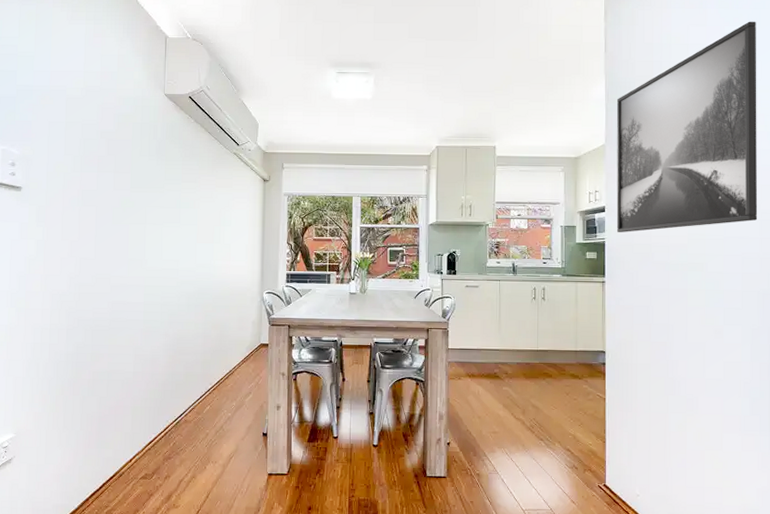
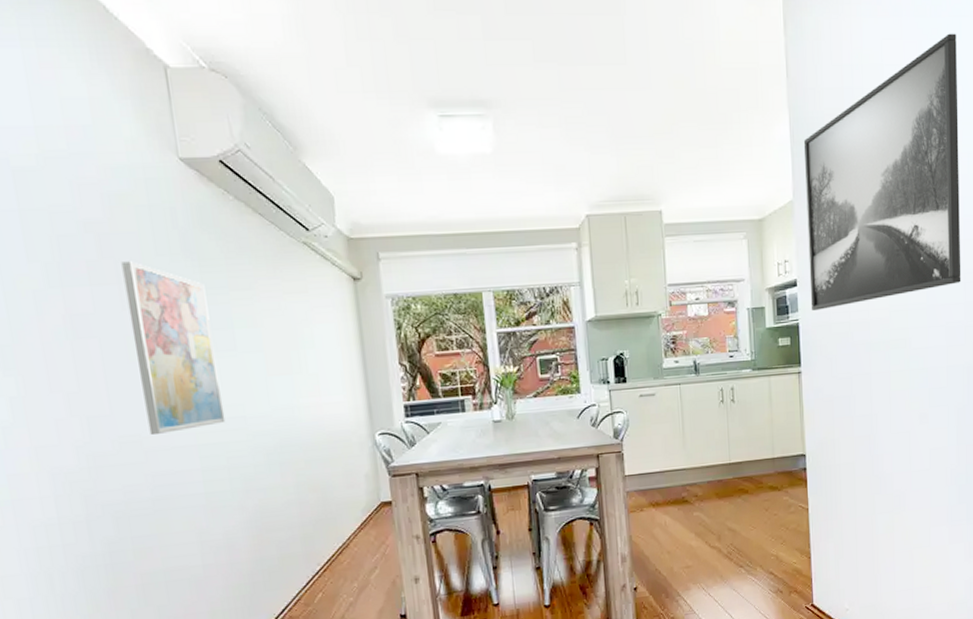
wall art: none [116,158,167,275] -> present [121,261,226,434]

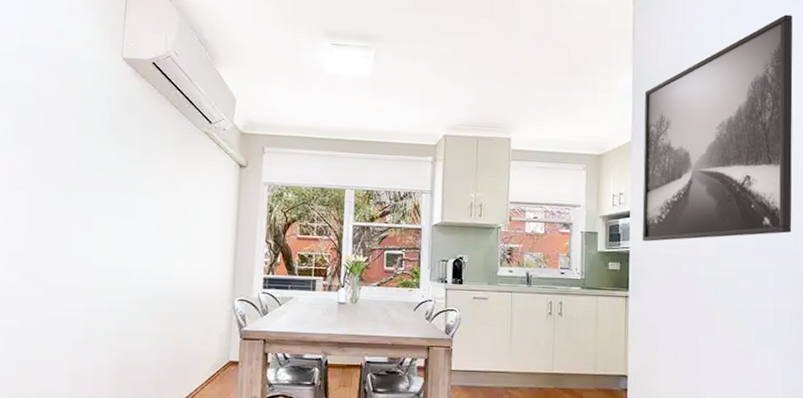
wall art: present [121,261,226,434] -> none [52,132,121,275]

